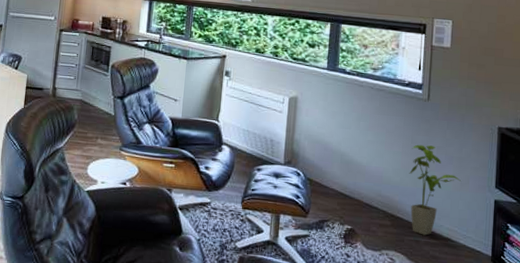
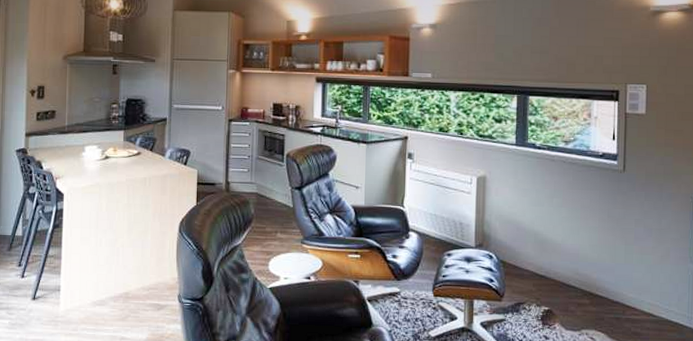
house plant: present [409,144,461,236] -> none [606,218,661,312]

